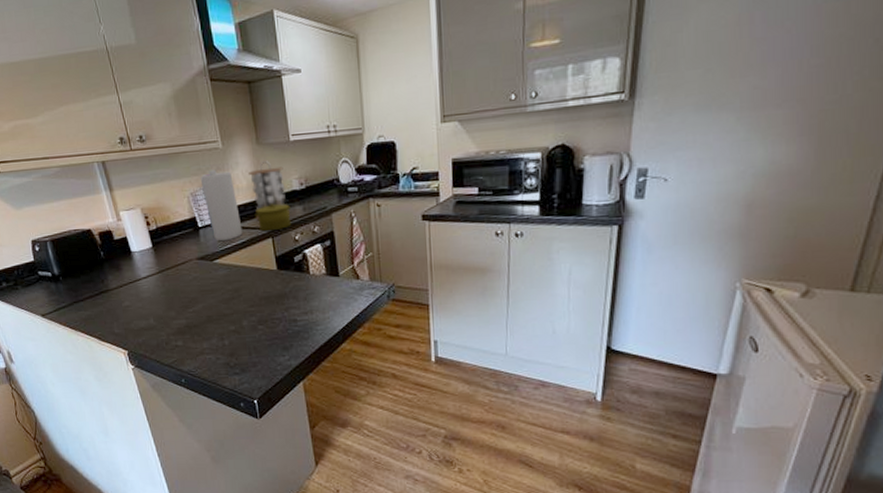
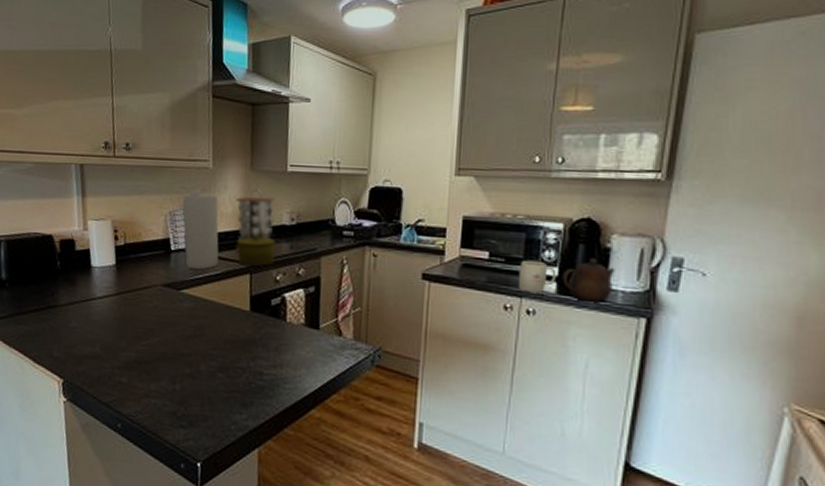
mug: none [505,189,539,219] -> present [517,260,557,294]
teapot: none [543,179,589,220] -> present [562,257,615,304]

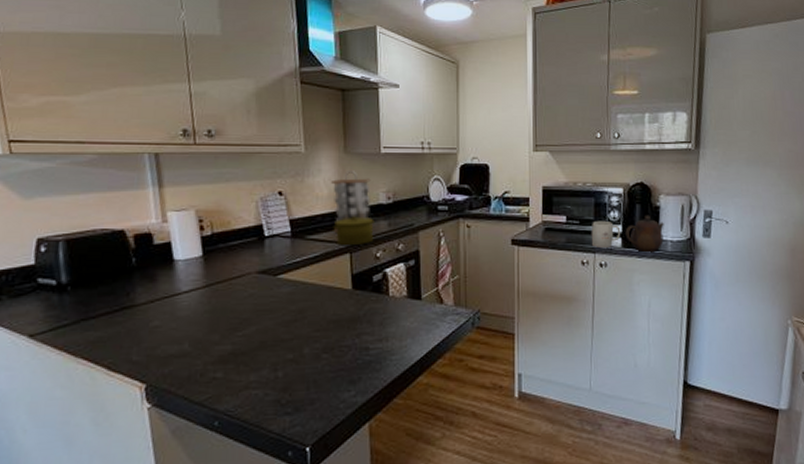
paper towel holder: present [182,190,219,270] -> none [274,175,317,254]

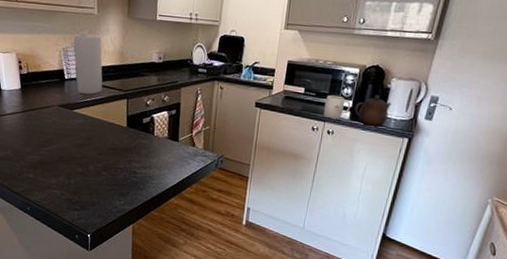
paper towel holder: none [274,175,317,254] -> present [73,31,103,95]
spice rack: present [330,171,373,233] -> none [115,32,147,82]
cooking pot: present [333,216,374,246] -> none [115,70,147,94]

